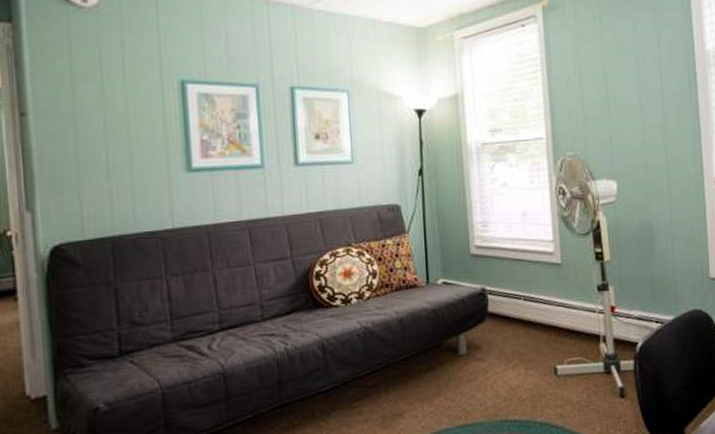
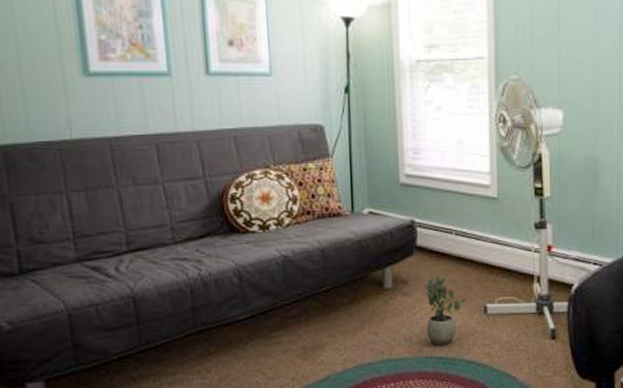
potted plant: none [496,339,538,409] -> present [423,275,467,346]

